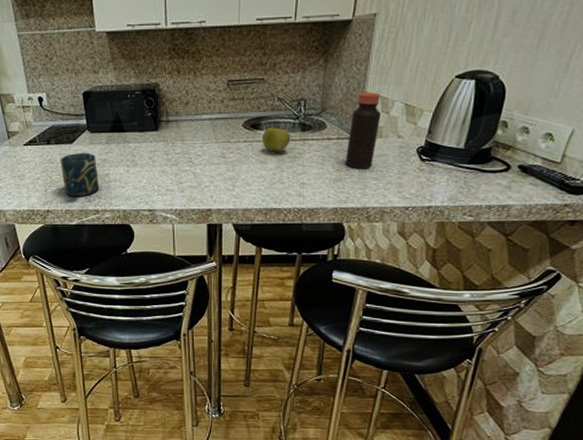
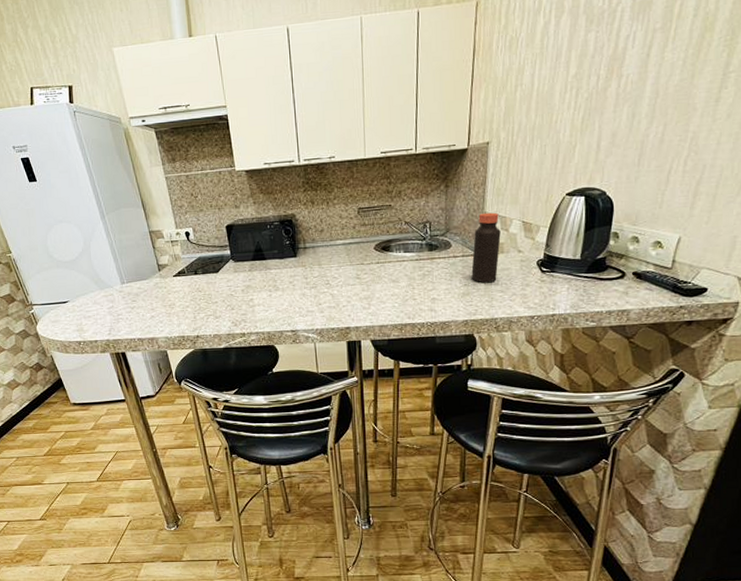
cup: present [60,153,99,197] -> none [207,281,244,322]
apple: present [261,127,291,152] -> none [392,248,420,271]

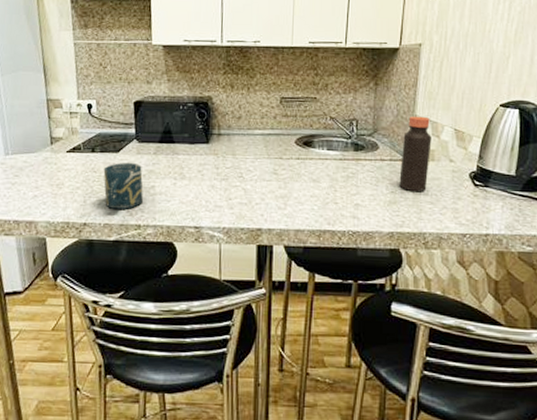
cup: none [207,281,244,322] -> present [103,163,143,210]

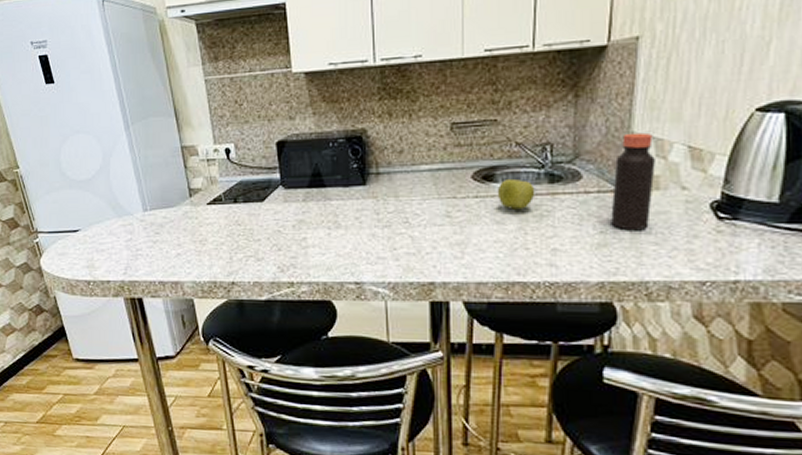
cup: present [103,163,143,210] -> none [248,213,294,267]
apple: none [314,145,344,171] -> present [497,178,535,210]

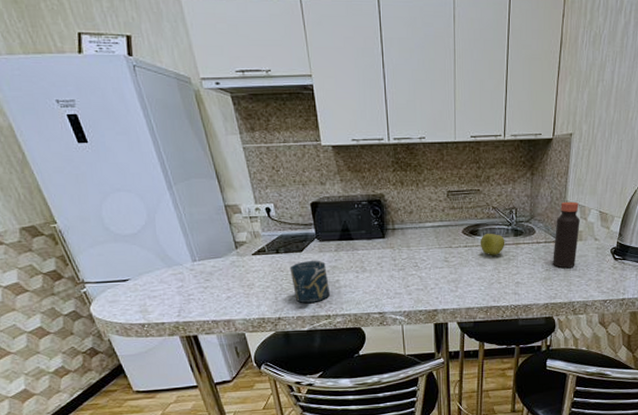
cup: none [248,213,294,267] -> present [290,261,330,304]

